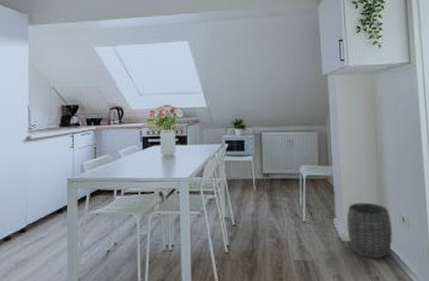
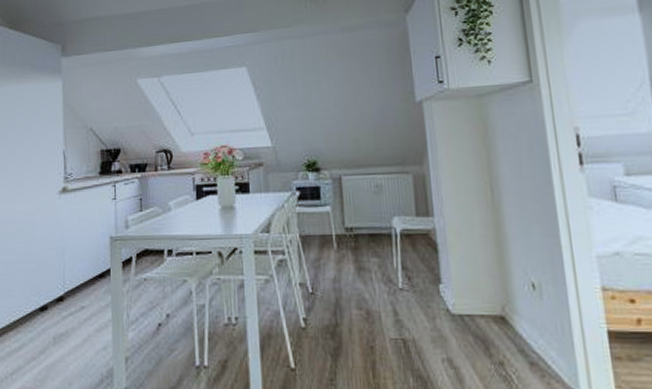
woven basket: present [346,202,393,258] -> none [456,264,520,337]

